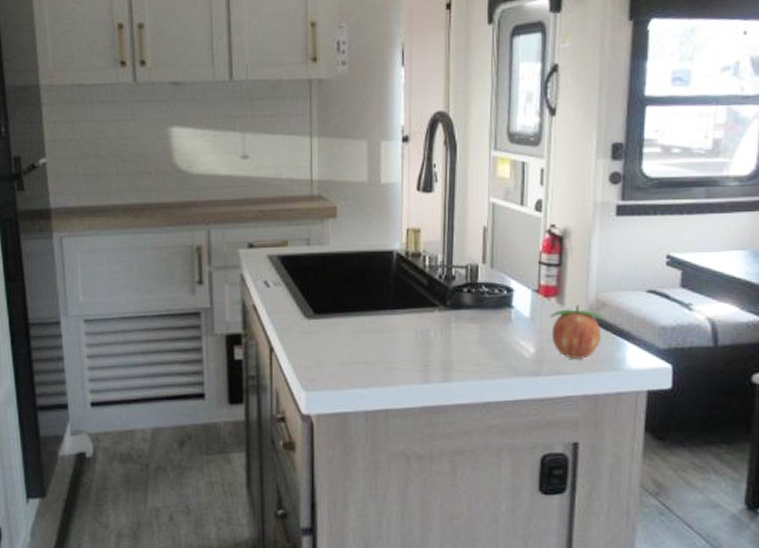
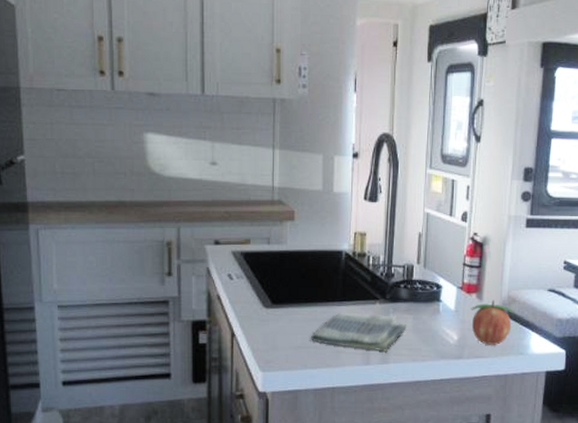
dish towel: none [359,322,472,368] -> present [310,312,407,352]

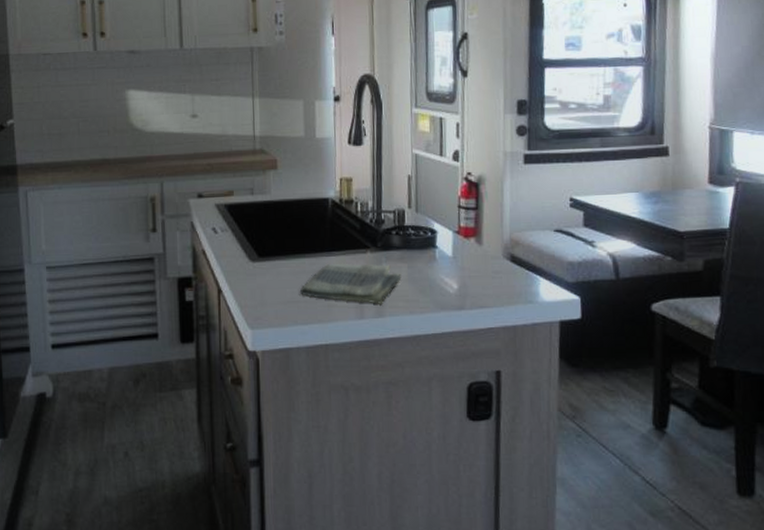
fruit: present [470,300,513,345] -> none [469,244,517,293]

